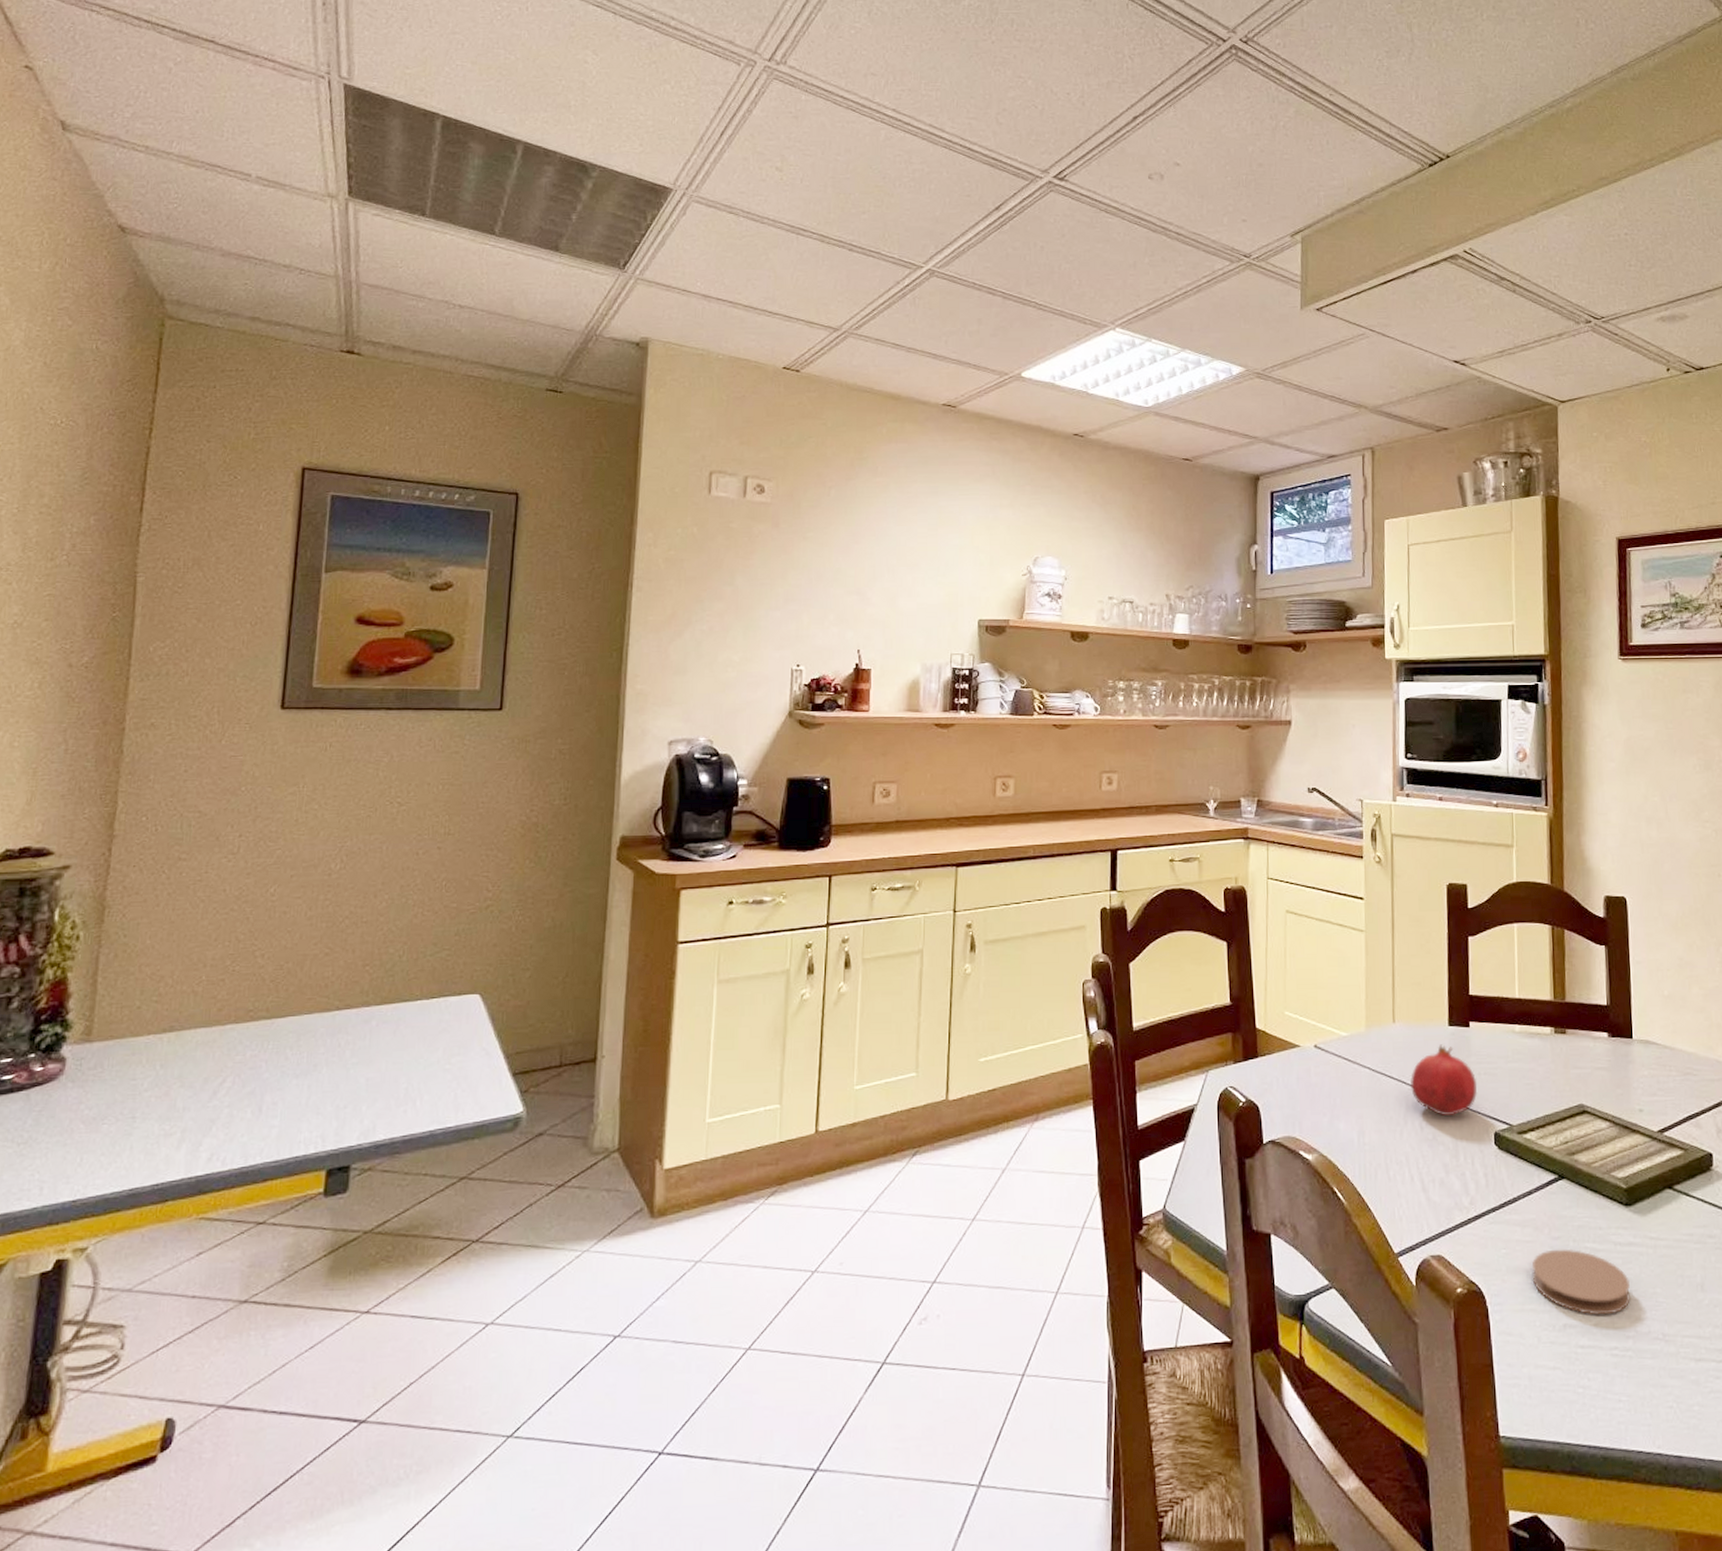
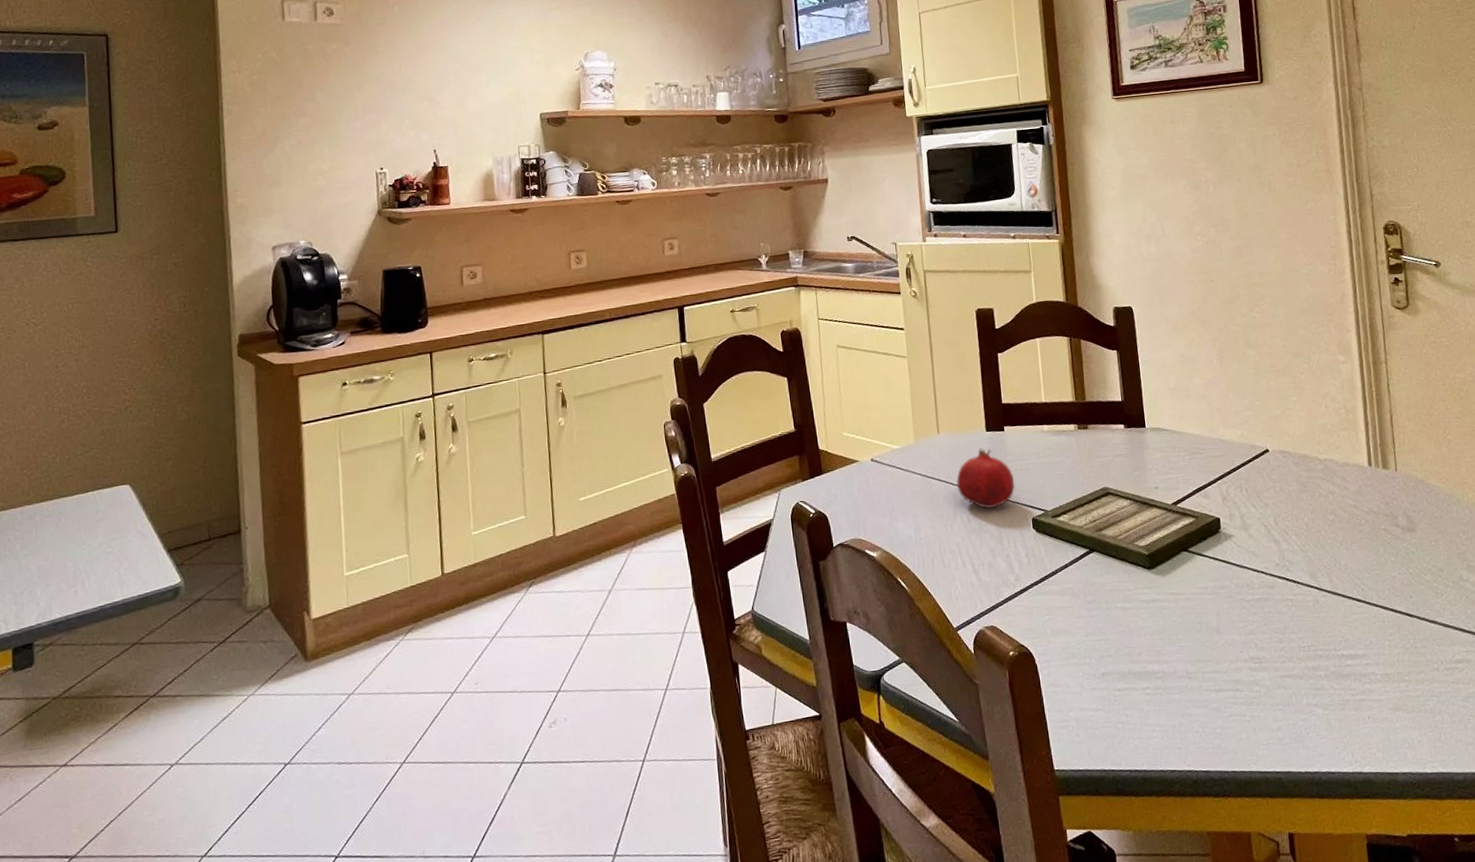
coaster: present [1531,1248,1630,1315] -> none [1071,609,1158,663]

